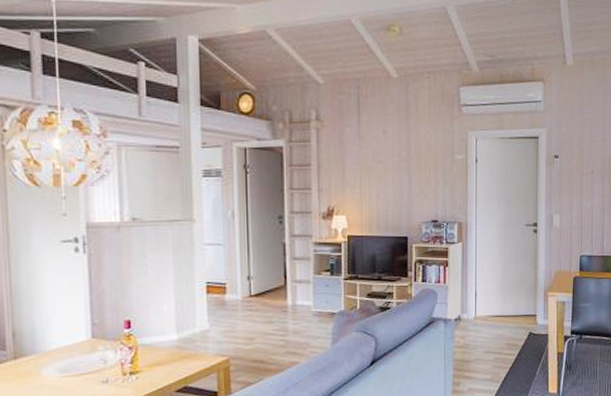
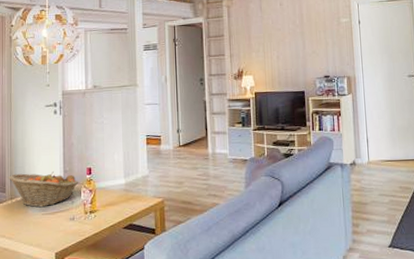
fruit basket: none [10,325,114,369] -> present [9,172,79,208]

